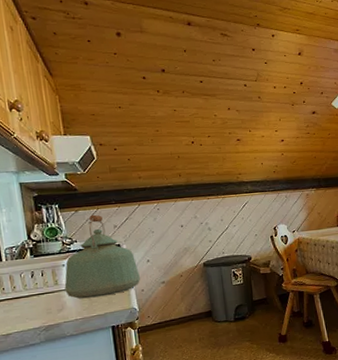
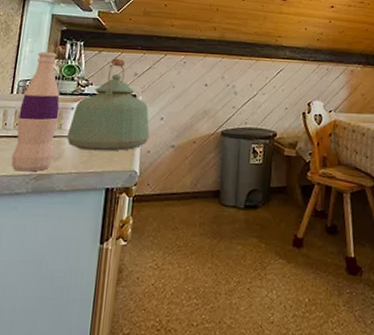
bottle: none [12,218,58,327] -> present [11,51,60,172]

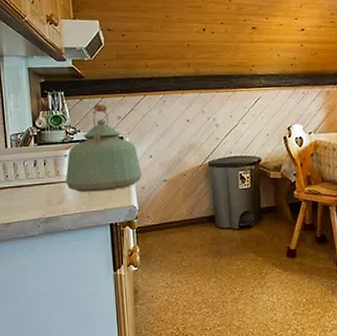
bottle: present [11,51,60,172] -> none [16,104,57,217]

